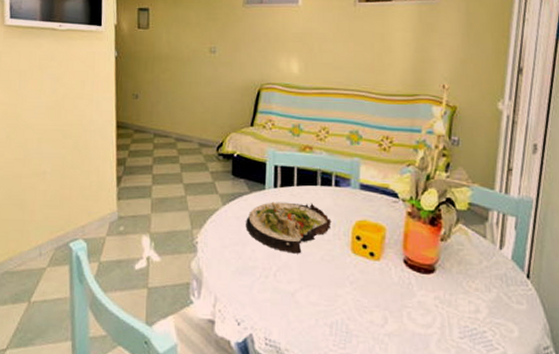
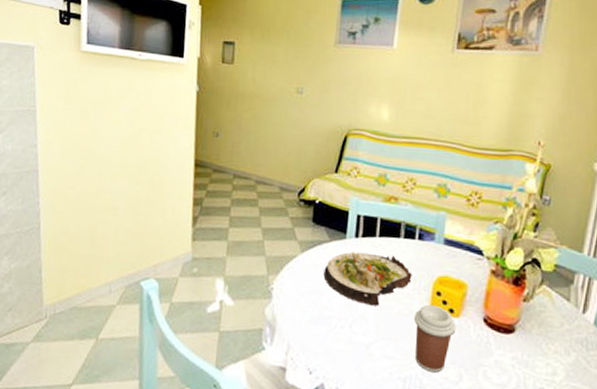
coffee cup: none [336,249,378,317] -> present [414,304,457,373]

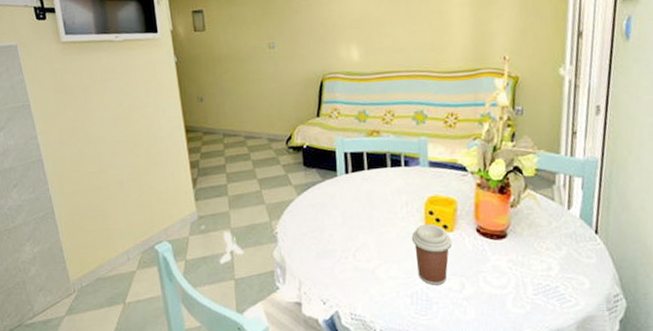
salad plate: present [323,252,412,306] -> none [321,184,404,234]

